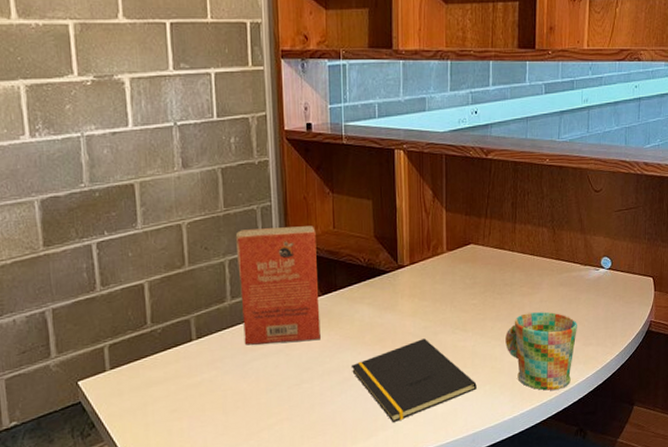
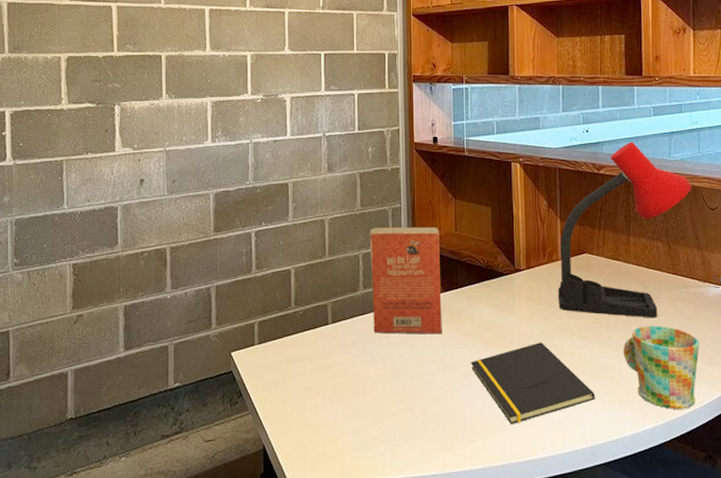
desk lamp: none [443,122,579,306] -> present [558,141,692,318]

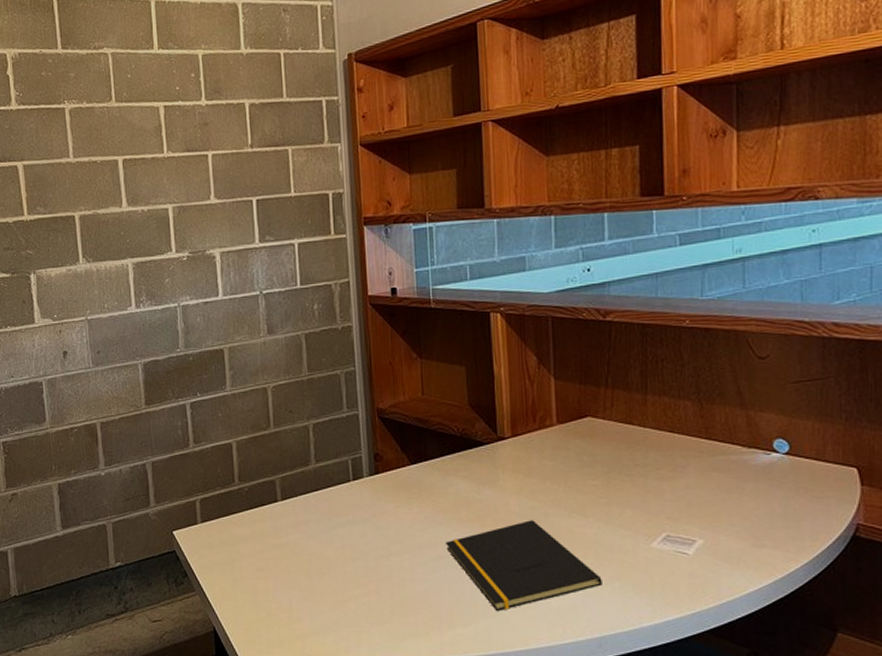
paperback book: present [369,227,442,335] -> none [319,392,410,512]
desk lamp: present [558,141,692,318] -> none [553,279,734,492]
mug: present [623,326,700,409] -> none [639,501,742,598]

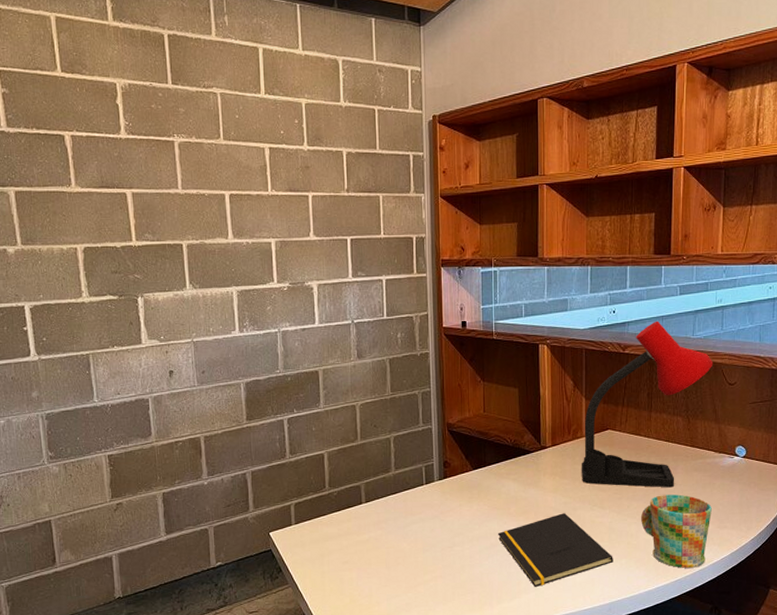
desk lamp: none [553,279,734,492] -> present [582,321,714,488]
mug: none [639,501,742,598] -> present [641,494,712,568]

